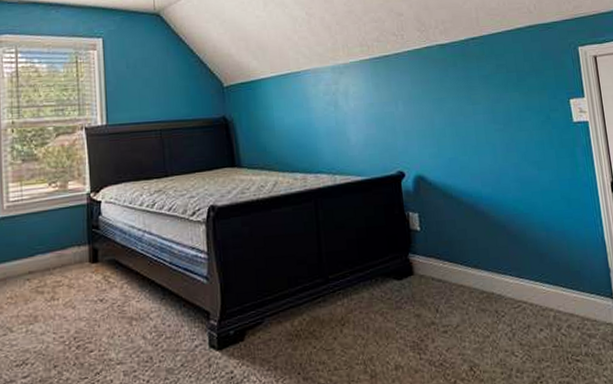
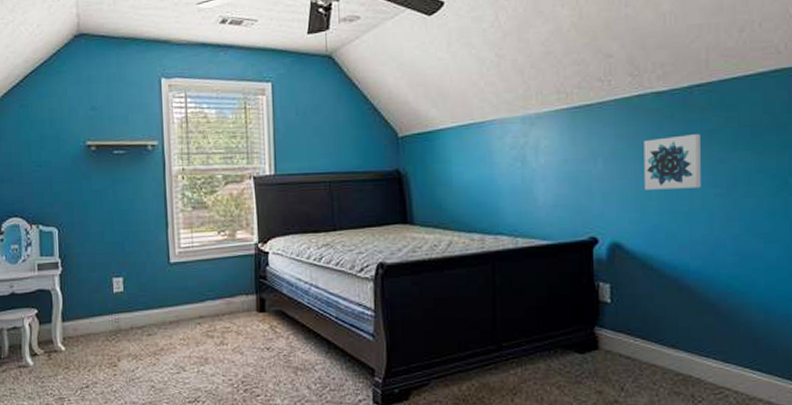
wall art: none [434,79,484,128] -> present [644,134,701,190]

